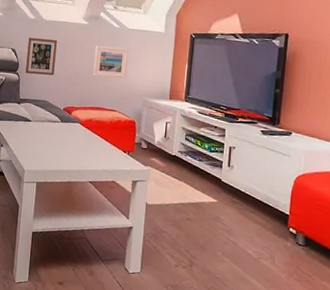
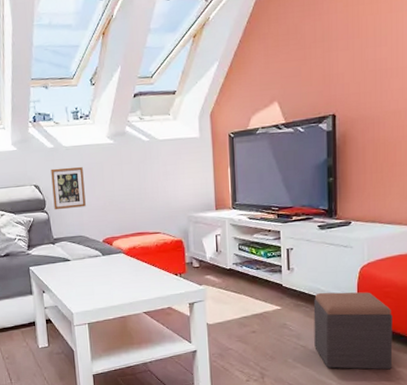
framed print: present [93,45,129,78] -> none [126,161,165,200]
footstool: none [244,193,322,281] -> present [313,292,393,370]

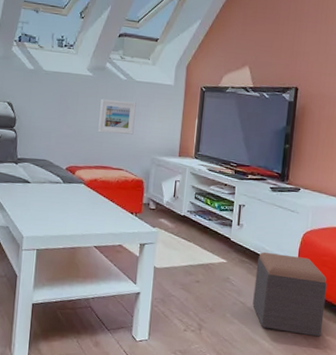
picture frame: present [51,166,86,210] -> none [23,89,59,132]
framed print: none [126,161,165,200] -> present [98,99,136,135]

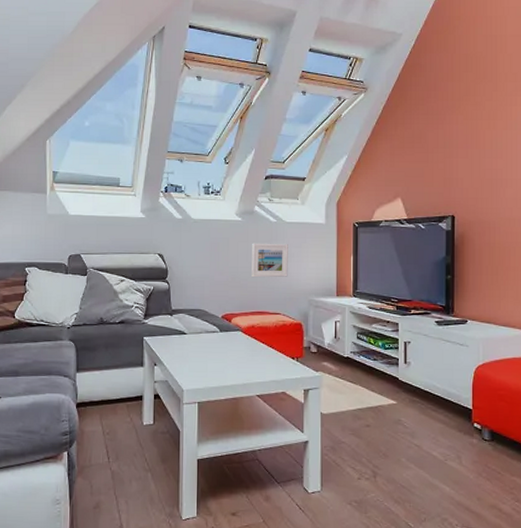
footstool: present [253,251,327,337] -> none [428,389,507,478]

